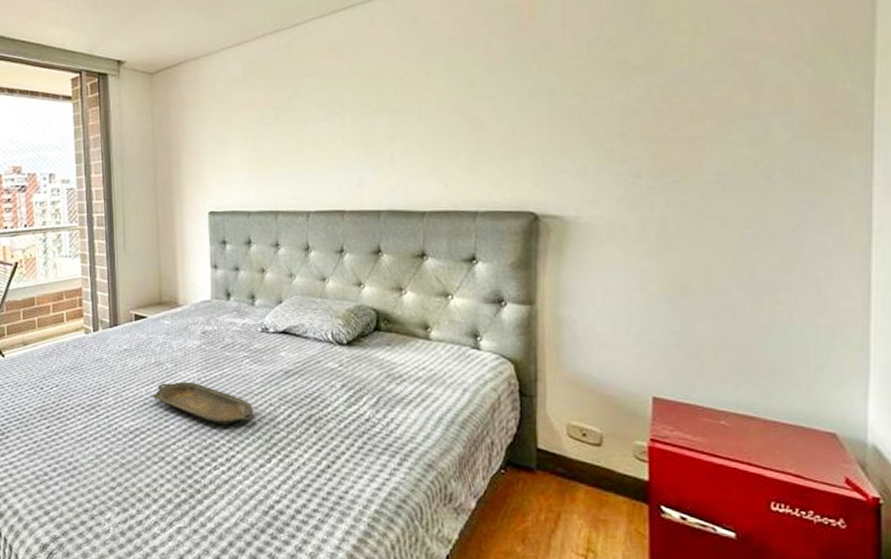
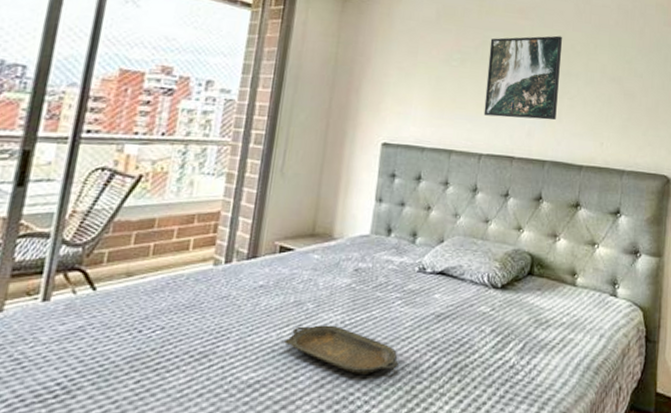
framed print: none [303,69,388,171] -> present [483,35,562,121]

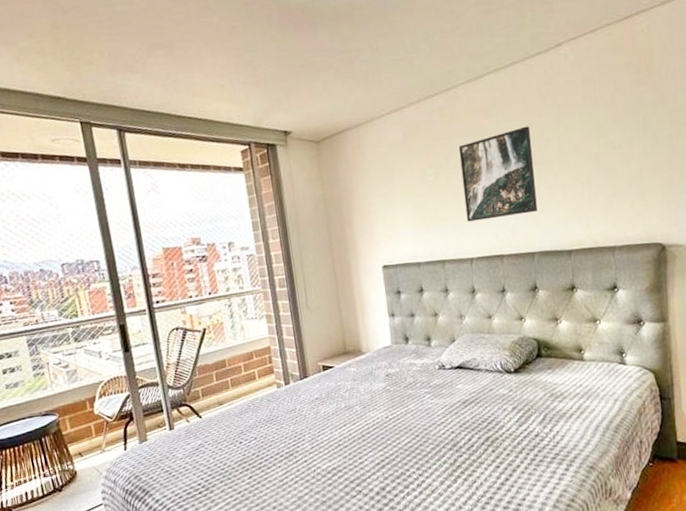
serving tray: present [284,325,399,374] -> none [346,420,440,456]

